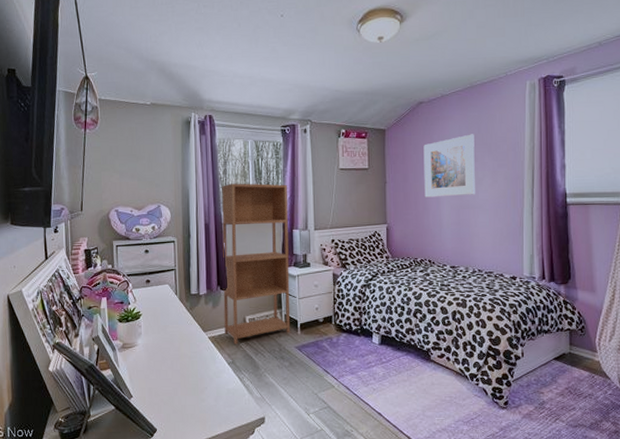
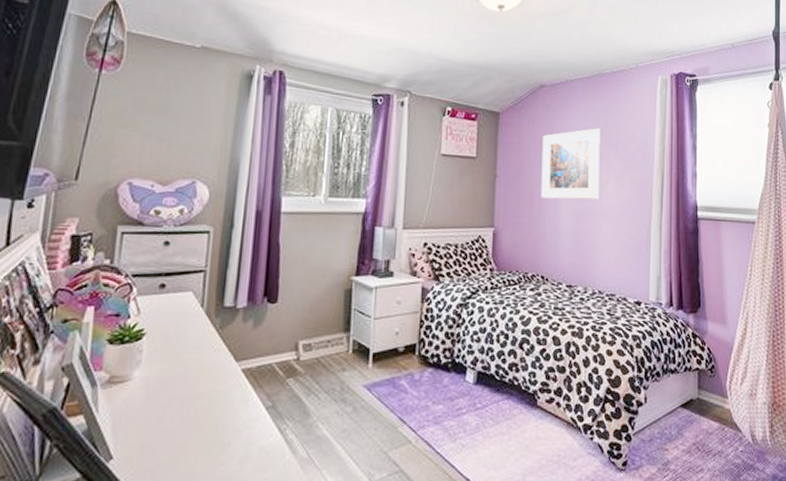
bookcase: present [222,183,290,344] -> none [266,160,374,380]

